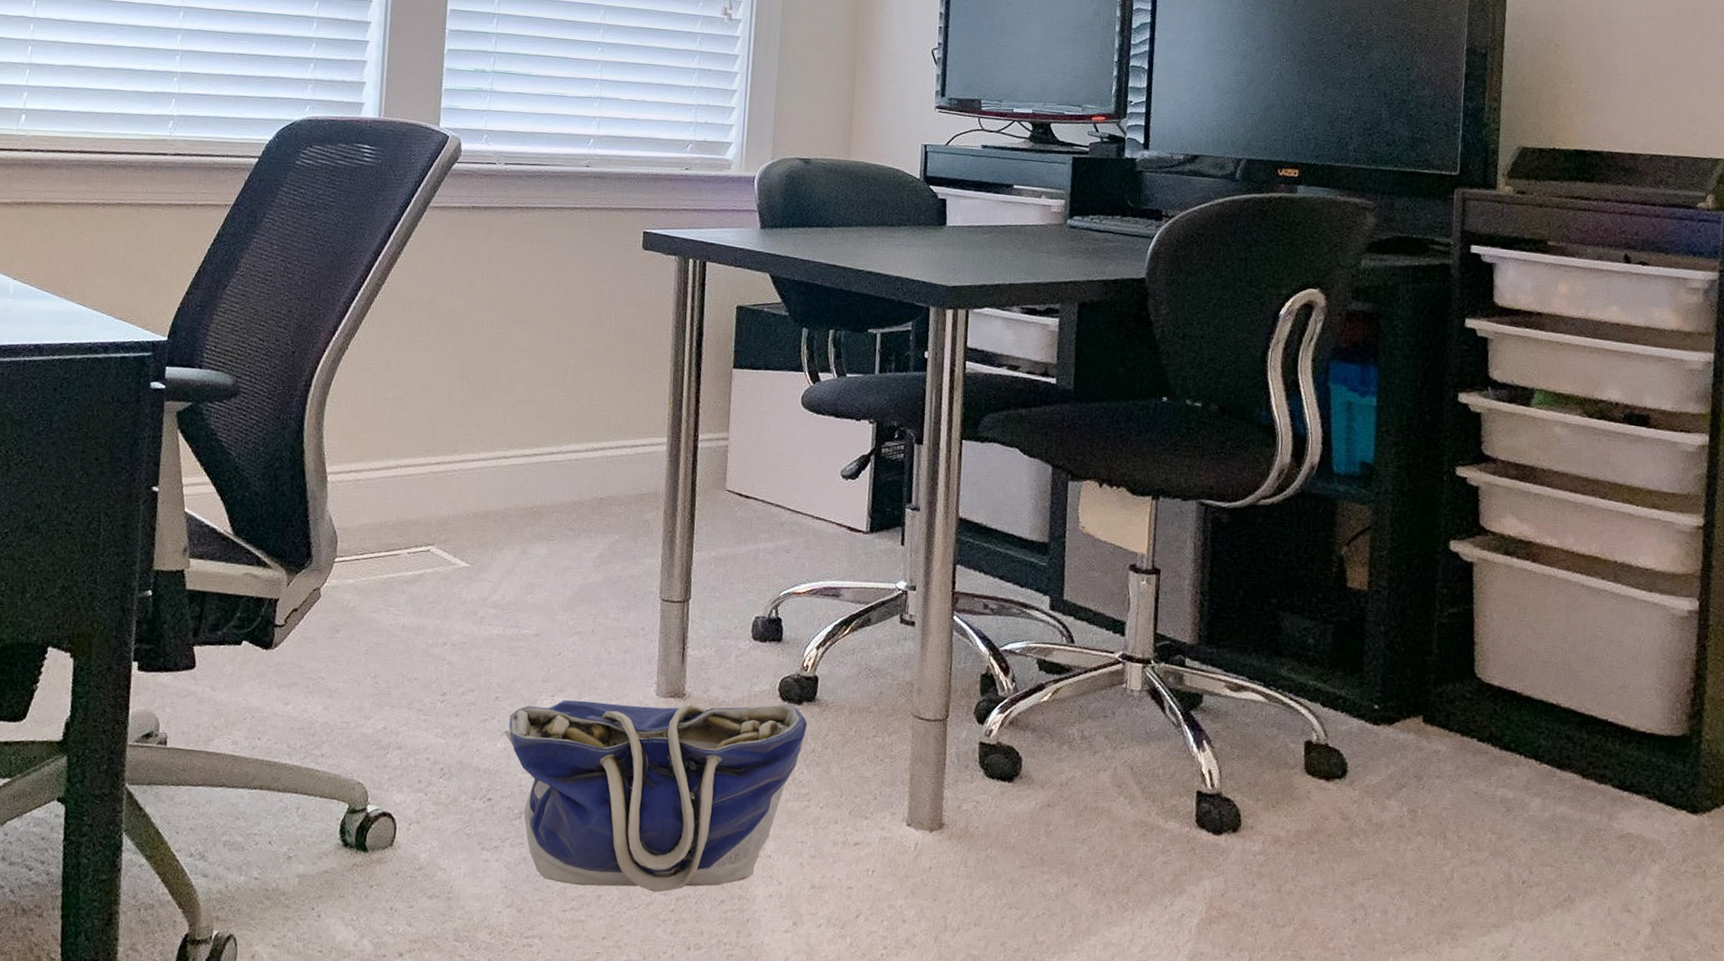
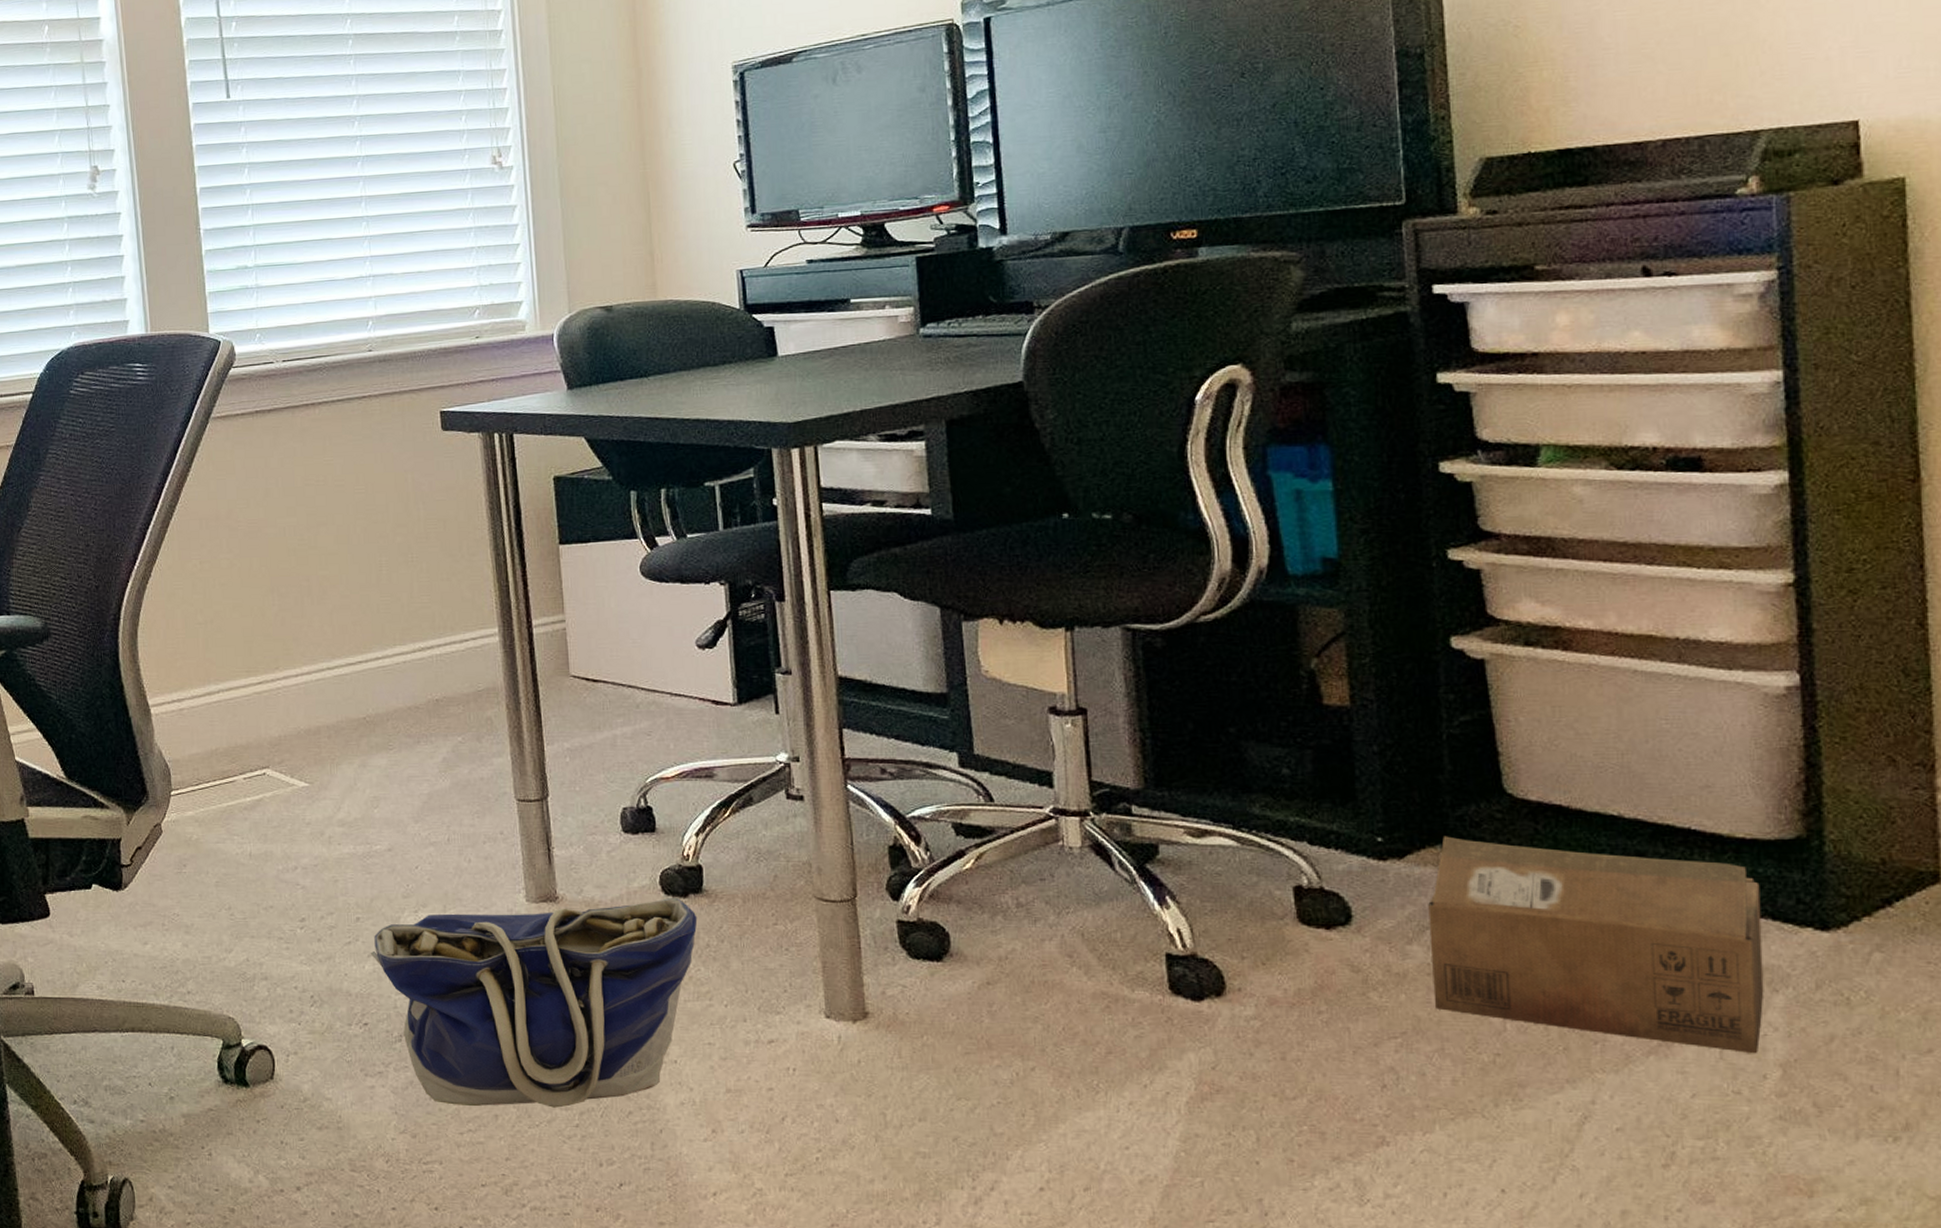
cardboard box: none [1401,709,1652,913] -> present [1428,836,1764,1054]

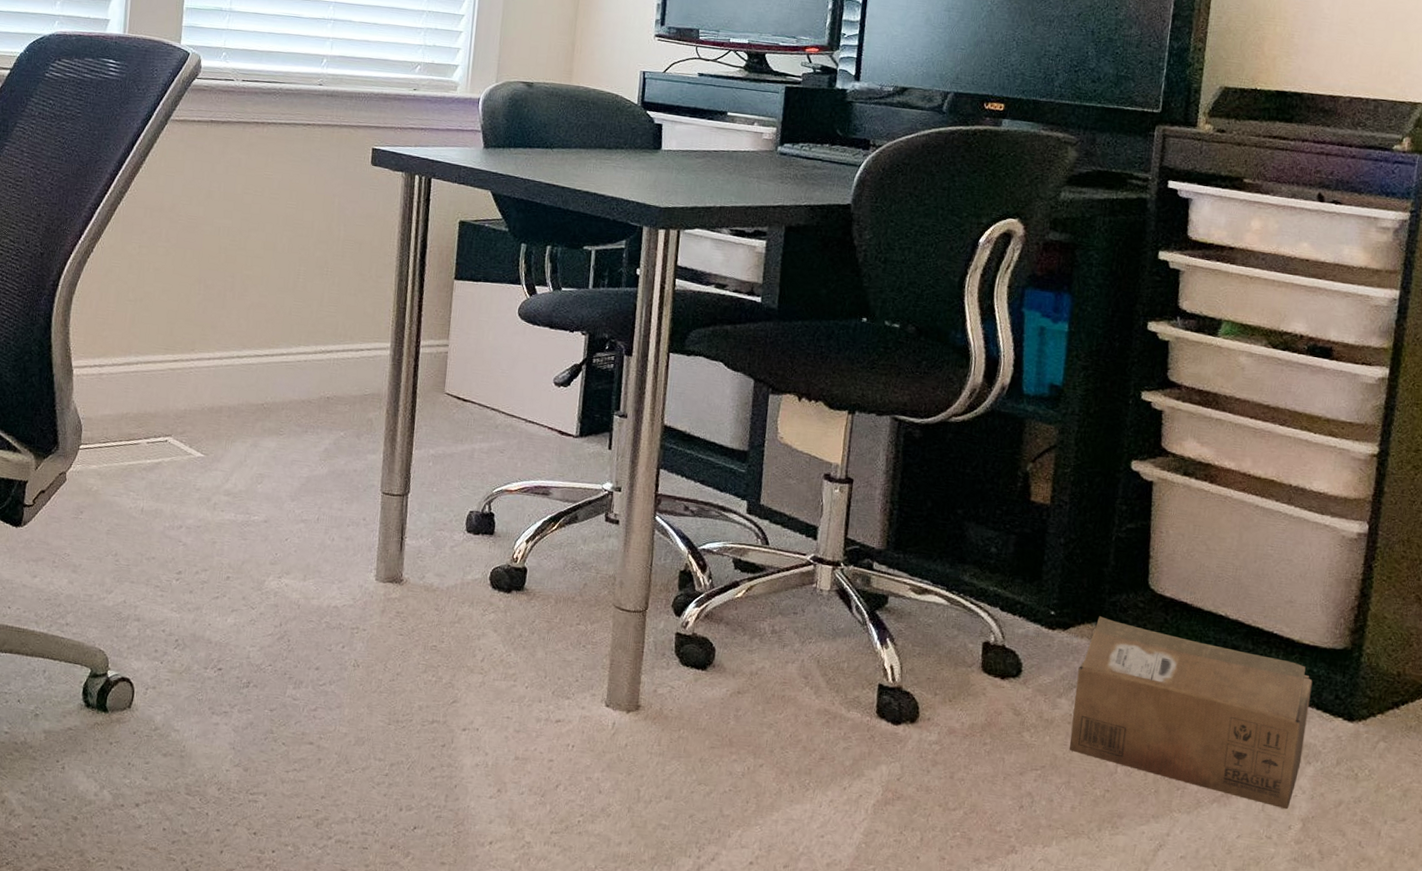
tote bag: present [370,898,698,1108] -> none [234,581,516,758]

